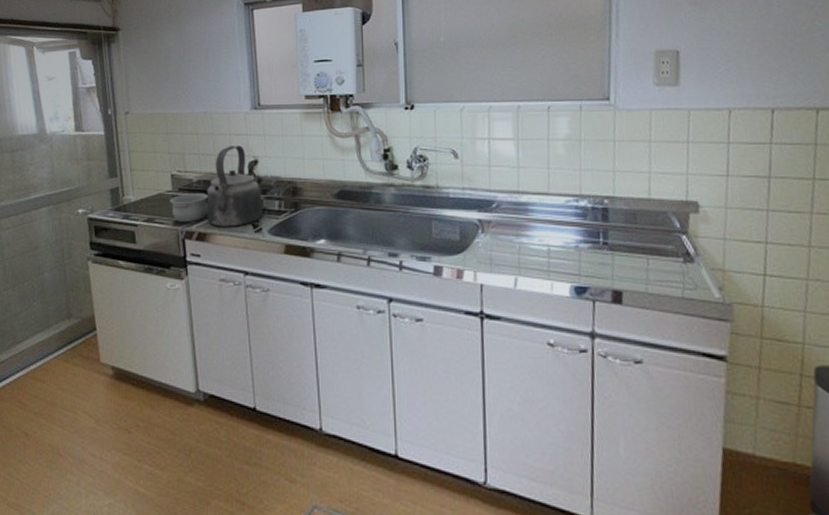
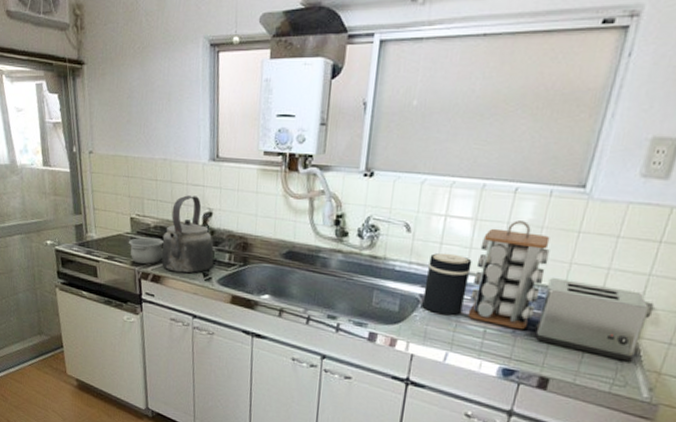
cylinder: none [481,174,523,238] -> present [422,252,472,316]
spice rack: none [527,136,593,244] -> present [468,220,550,330]
toaster: none [595,187,698,263] -> present [535,278,650,362]

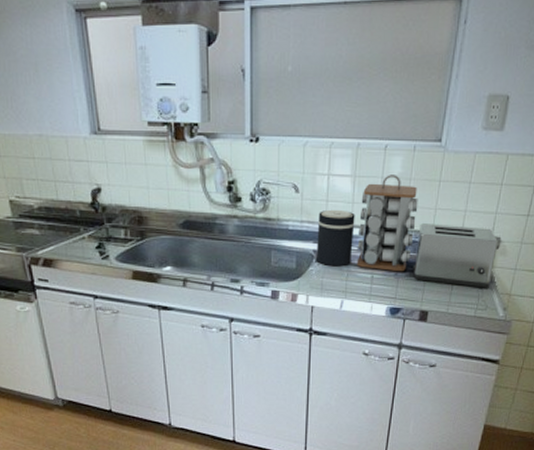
cooking pot: present [128,237,164,264] -> none [10,220,52,248]
kettle: present [162,195,214,274] -> none [49,172,109,254]

